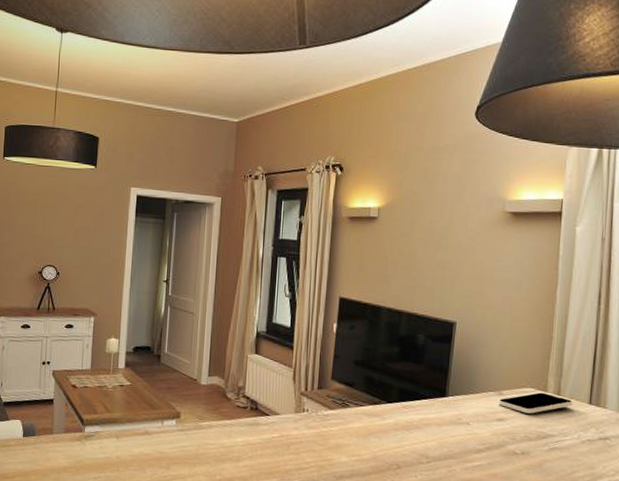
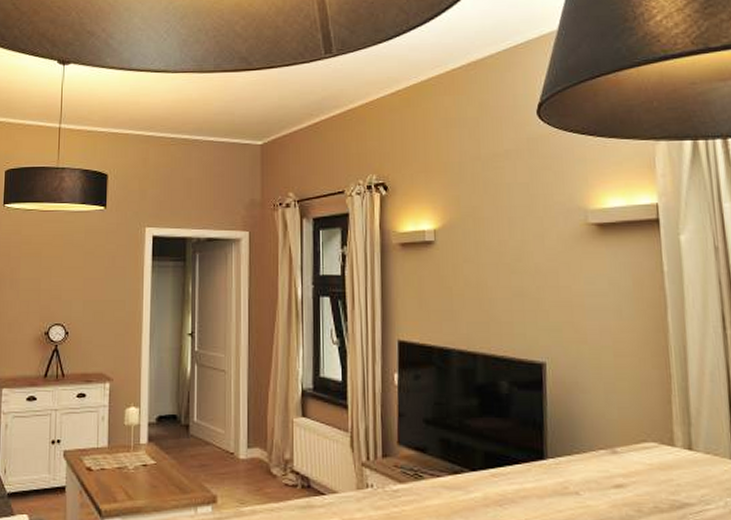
smartphone: present [498,392,573,414] -> none [612,448,711,476]

